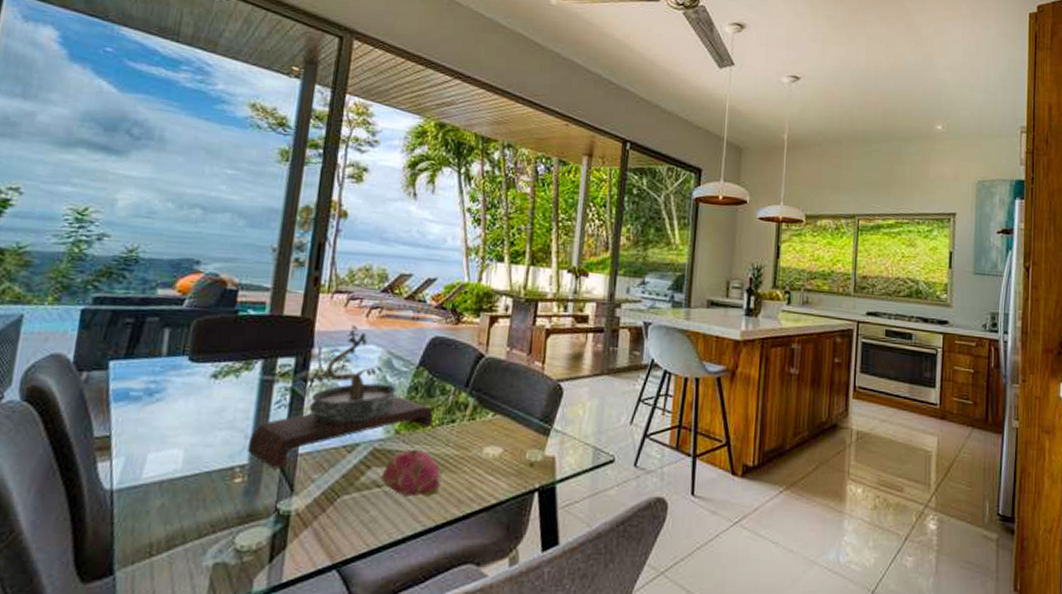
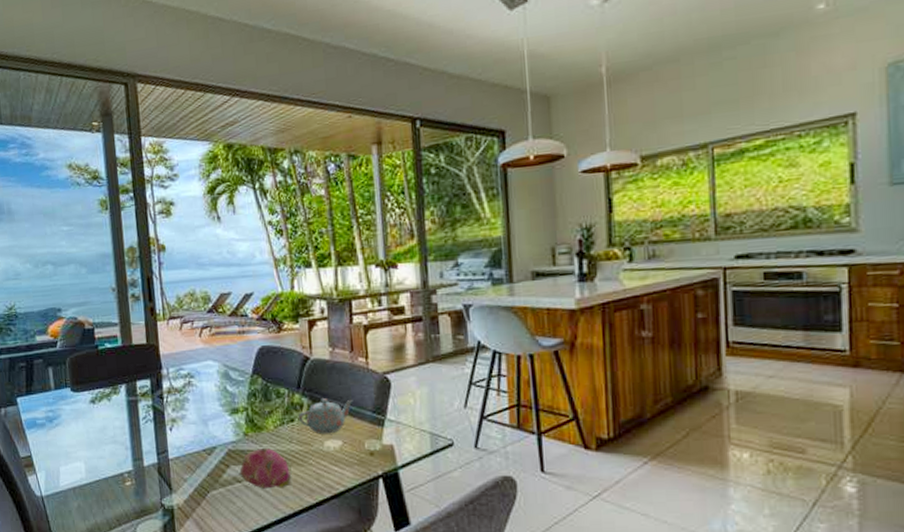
bonsai tree: present [247,324,434,469] -> none [129,345,275,473]
teapot: none [460,400,522,440] -> present [298,398,353,434]

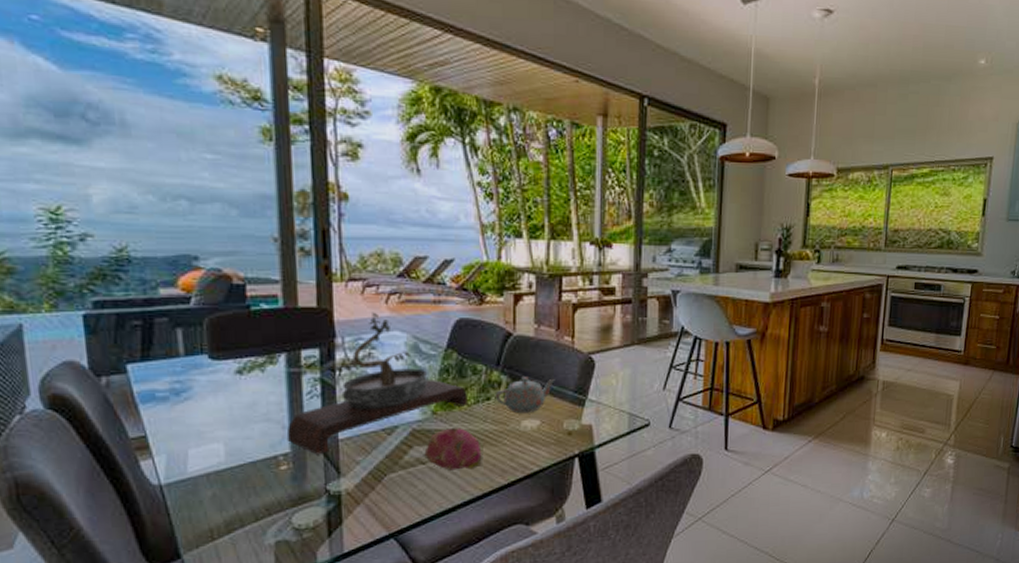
bonsai tree: none [129,345,275,473] -> present [286,312,469,455]

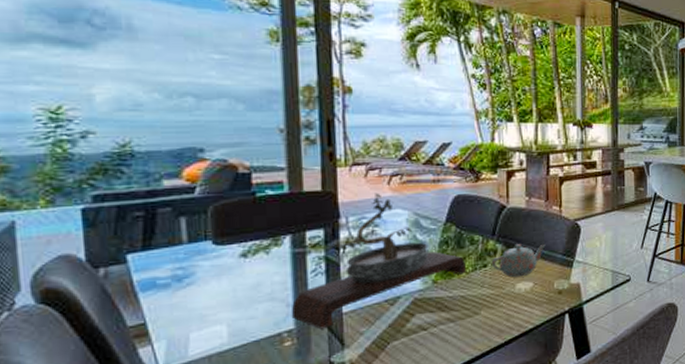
fruit: present [424,428,483,470] -> none [425,294,482,334]

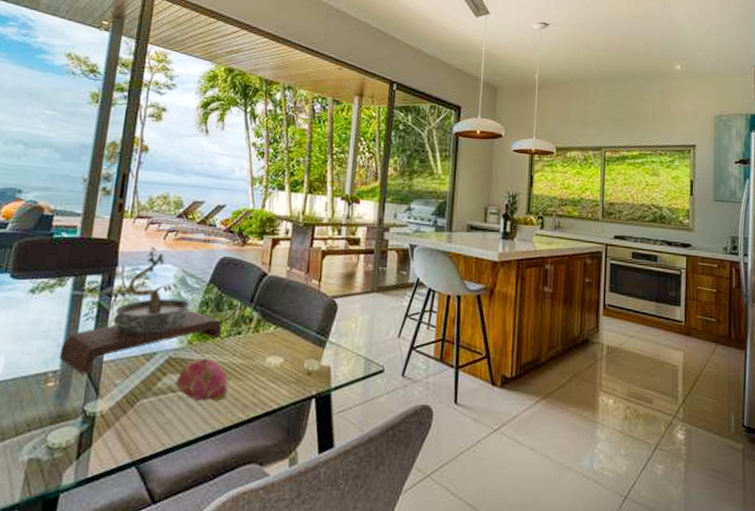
fruit: none [425,294,482,334] -> present [175,359,229,402]
teapot: present [491,244,546,278] -> none [245,315,301,350]

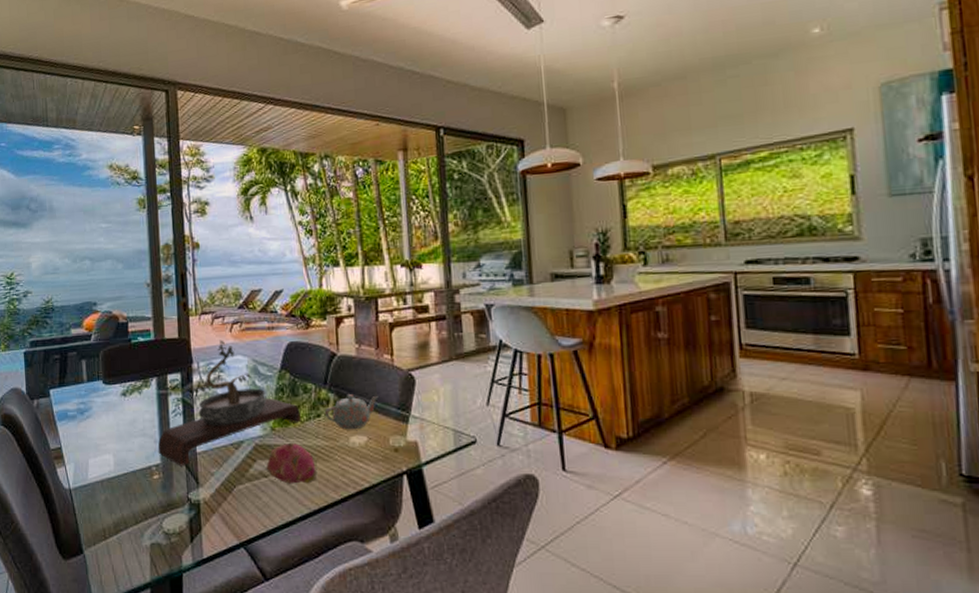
teapot: none [245,315,301,350] -> present [324,394,378,430]

